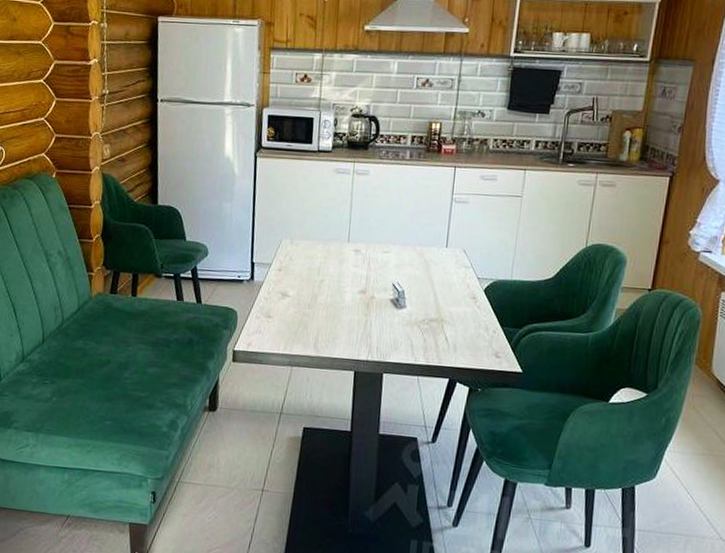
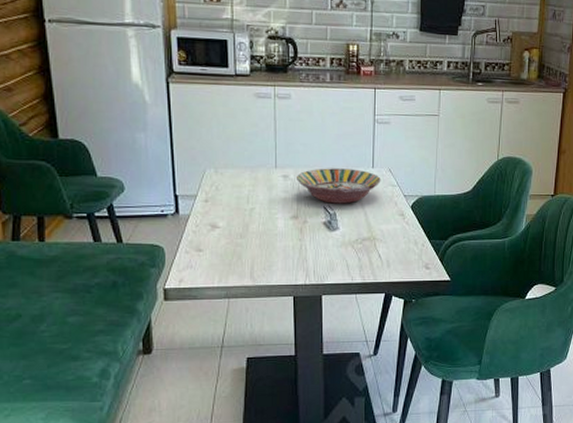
serving bowl: none [367,244,454,283] -> present [295,168,381,204]

